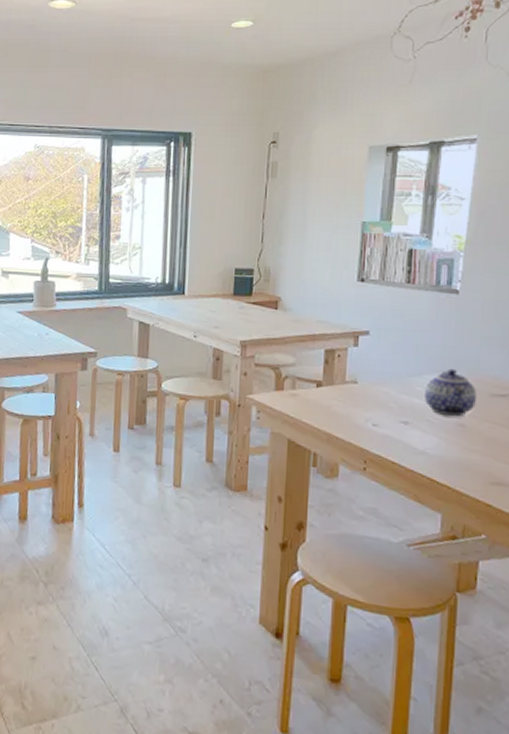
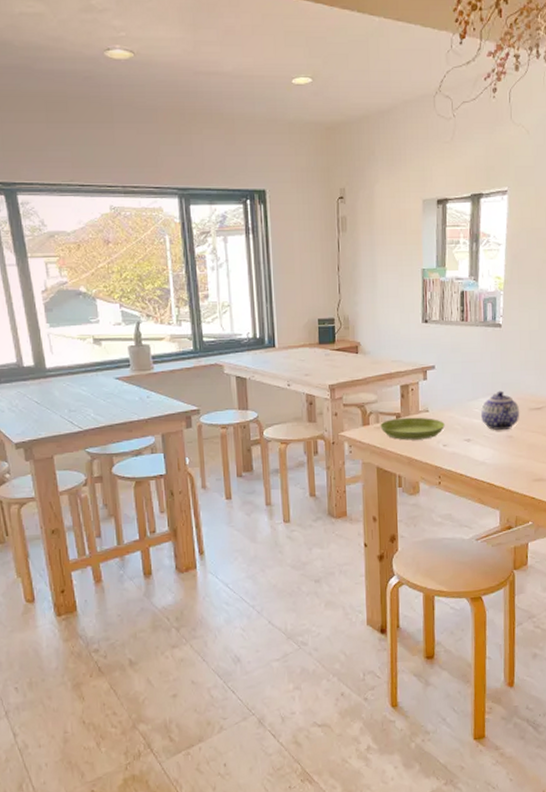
saucer: none [296,386,377,415] -> present [380,417,445,440]

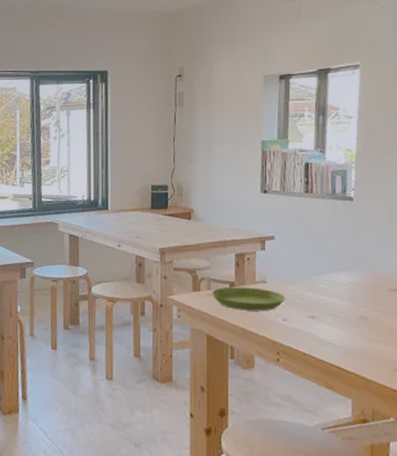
teapot: present [481,390,520,431] -> none [329,267,377,311]

